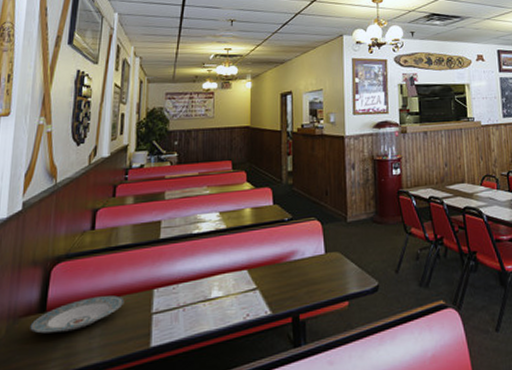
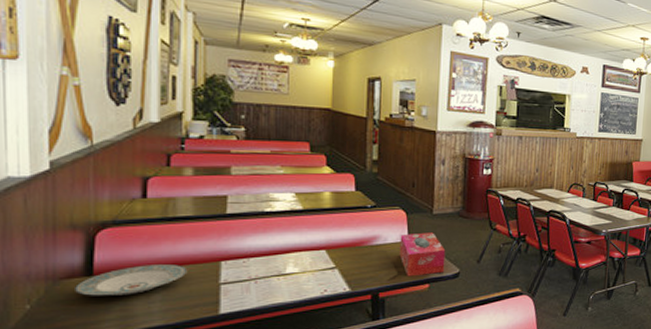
tissue box: none [317,242,363,294] -> present [399,232,446,277]

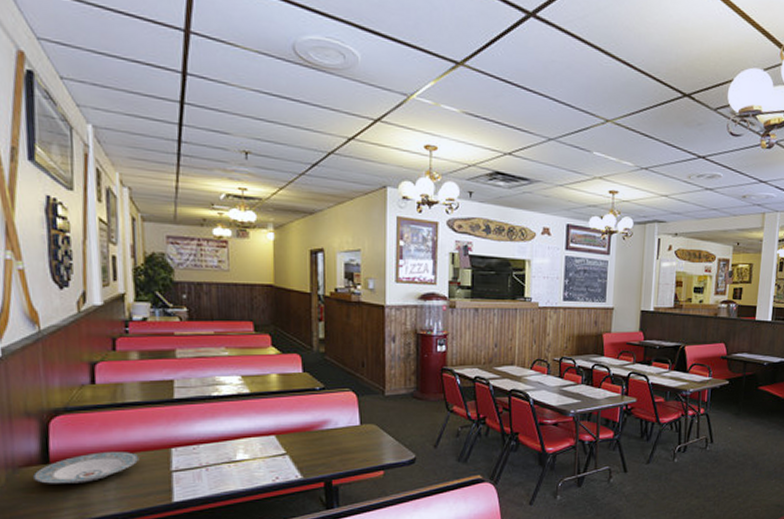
tissue box: present [399,232,446,277] -> none [351,416,400,463]

